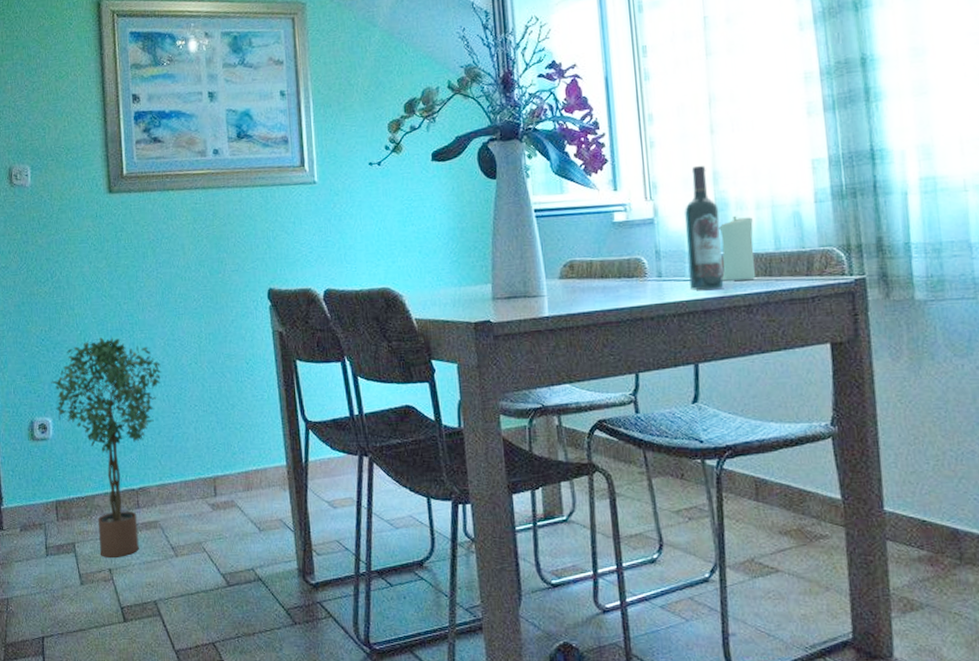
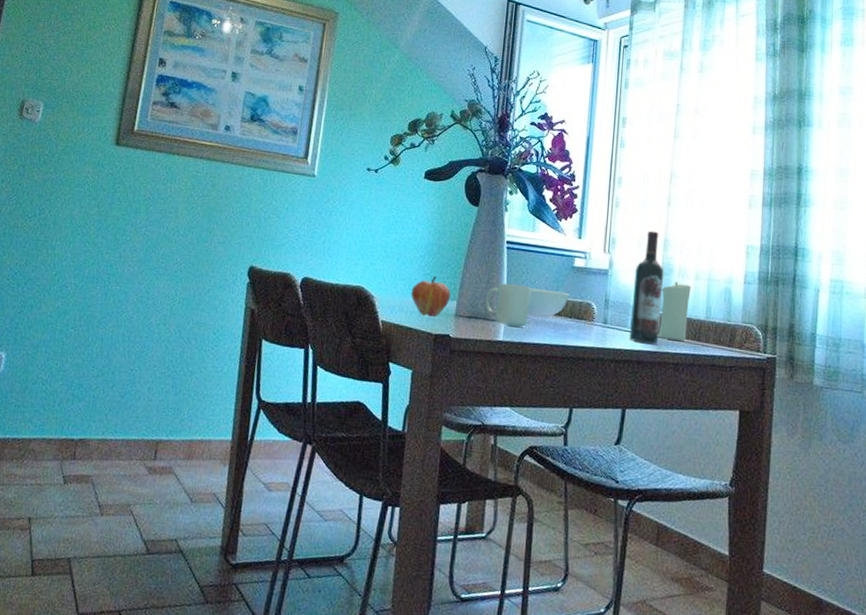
potted tree: present [51,337,162,558] -> none [12,282,129,508]
fruit: none [440,262,484,307] -> present [411,276,451,318]
cup: none [522,253,573,300] -> present [485,282,531,328]
bowl: none [568,251,615,285] -> present [527,288,570,319]

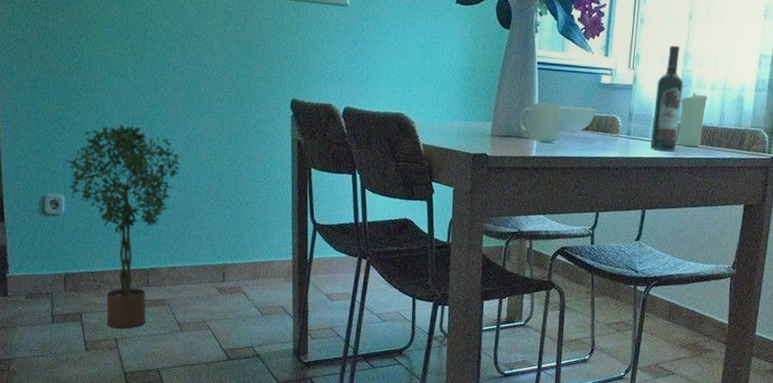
potted tree: none [12,282,129,508] -> present [66,124,181,329]
fruit: present [411,276,451,318] -> none [449,99,487,139]

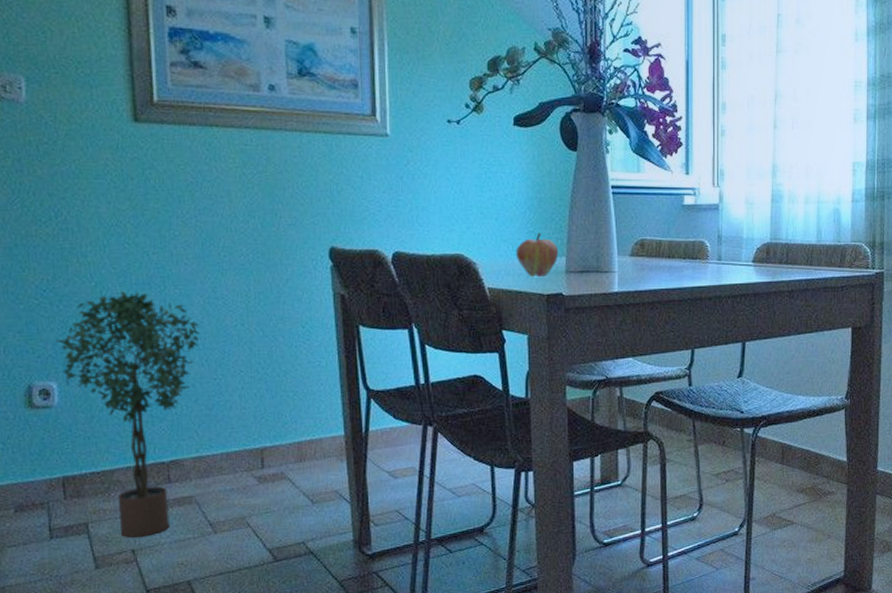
fruit: none [449,99,487,139] -> present [515,233,559,278]
cup: present [519,102,561,143] -> none [596,231,642,276]
bowl: present [558,106,597,134] -> none [640,233,682,263]
wine bottle: present [650,45,684,151] -> none [745,157,774,274]
candle: present [675,92,707,147] -> none [772,208,801,268]

